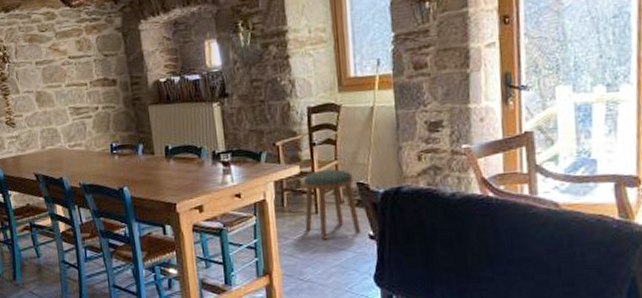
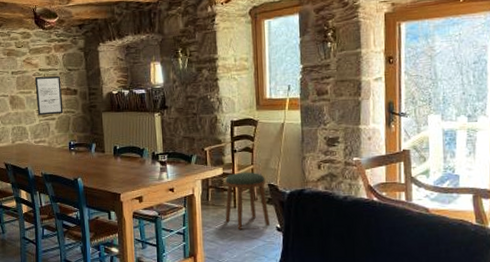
wall art: none [64,63,101,114] -> present [35,76,63,115]

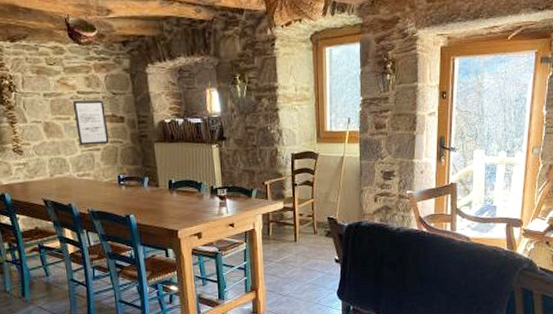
stool: present [225,172,270,230] -> none [286,205,329,263]

